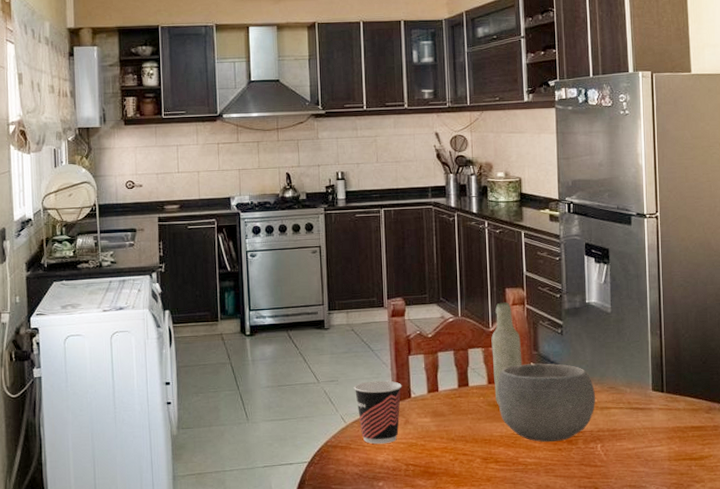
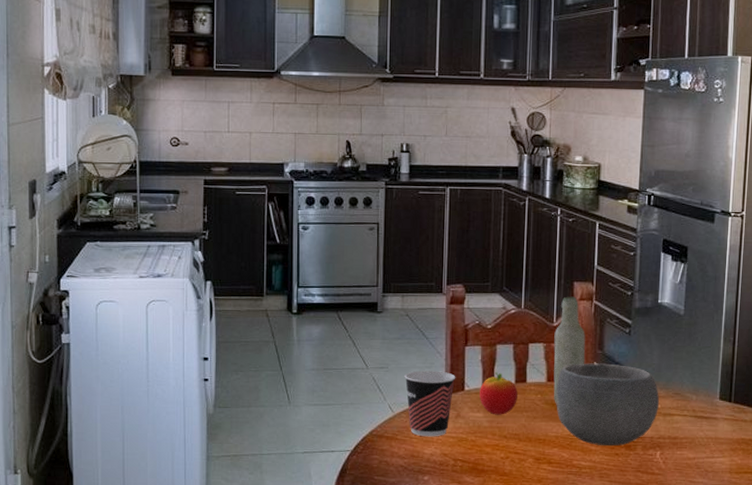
apple: none [425,378,461,419] -> present [479,372,518,415]

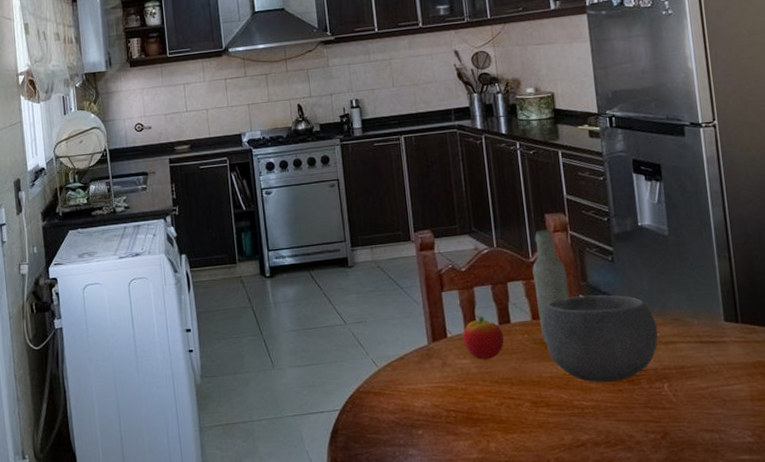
cup: present [404,370,456,437] -> none [384,320,437,389]

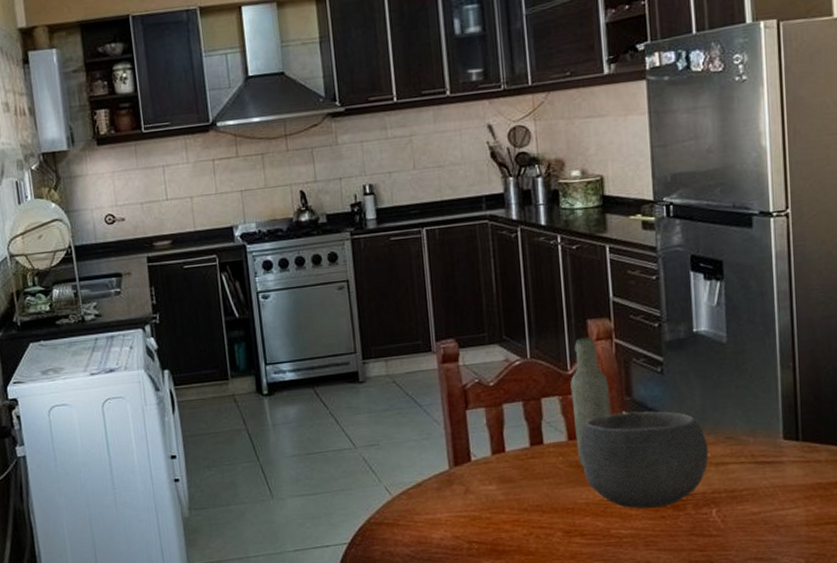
apple: present [463,315,504,360] -> none [489,435,535,486]

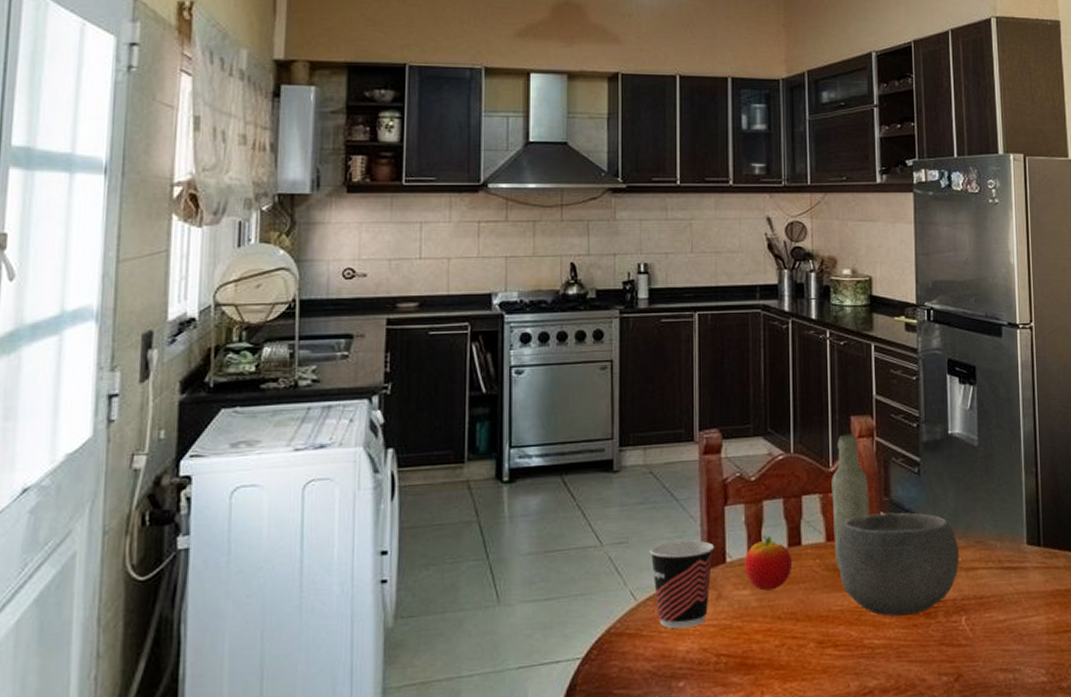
cup: none [399,441,460,520] -> present [649,540,715,629]
apple: none [489,435,535,486] -> present [745,535,792,591]

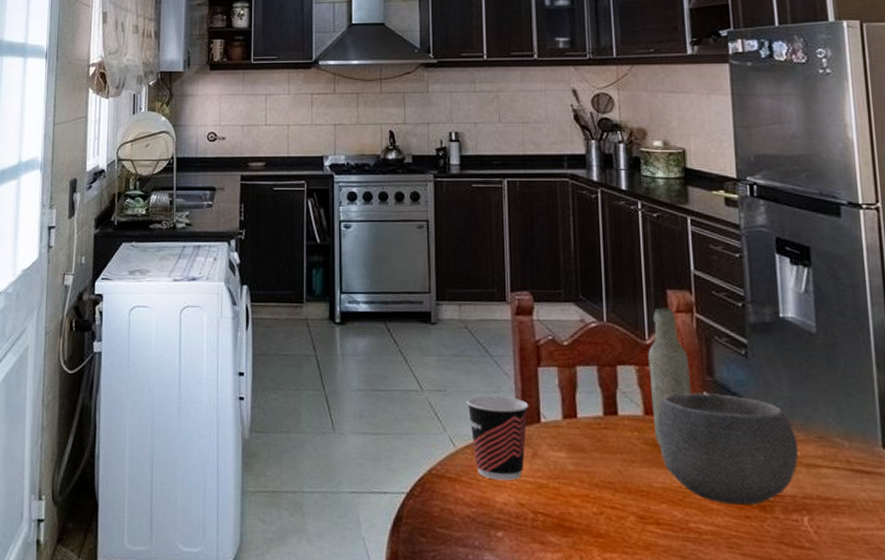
apple: present [745,535,792,591] -> none [560,401,608,456]

